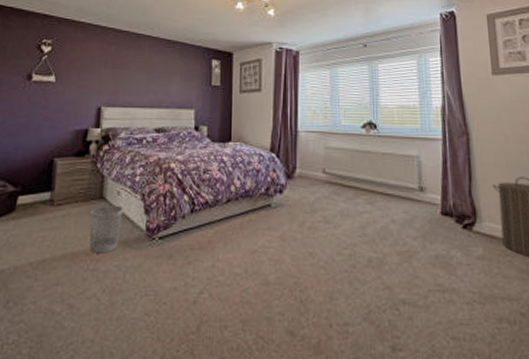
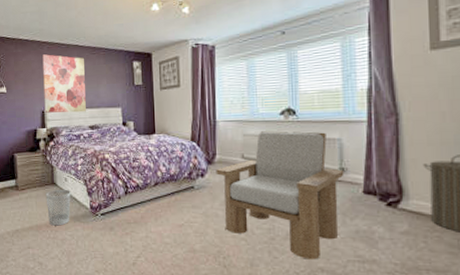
wall art: none [101,42,156,112] -> present [42,54,86,113]
armchair: none [295,144,423,290] -> present [216,131,344,260]

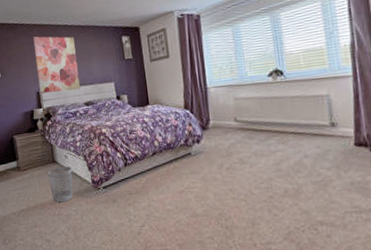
armchair: present [216,131,344,260] -> none [211,90,335,214]

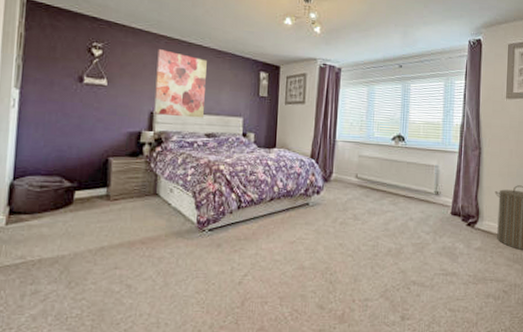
wastebasket: present [47,166,73,203] -> none [144,201,175,243]

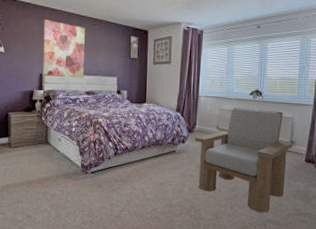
armchair: none [331,154,438,274] -> present [195,107,293,213]

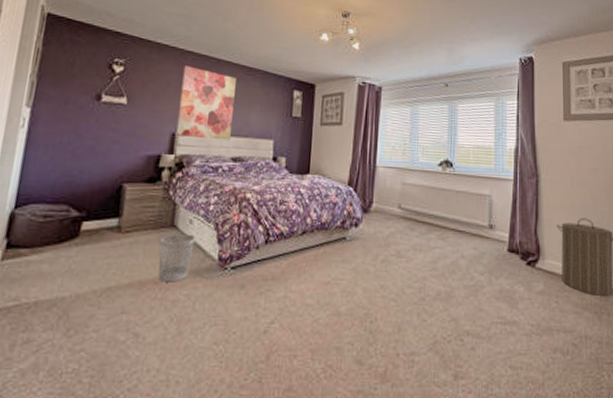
wastebasket: none [38,148,63,182] -> present [158,233,195,282]
armchair: present [195,107,293,213] -> none [371,181,492,322]

